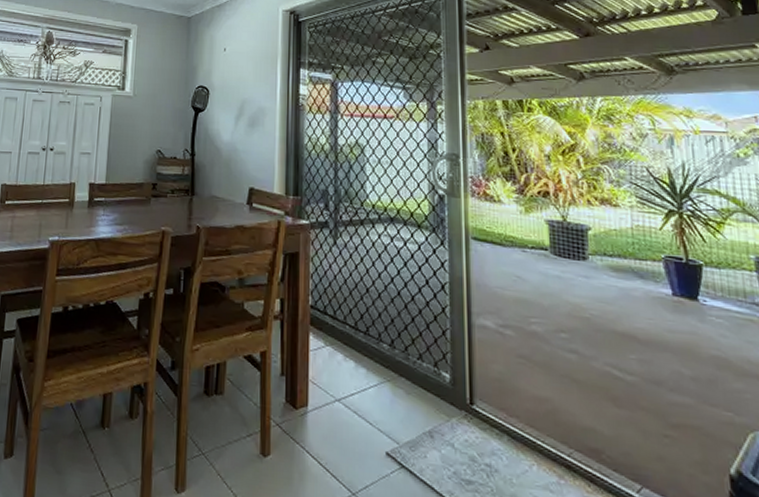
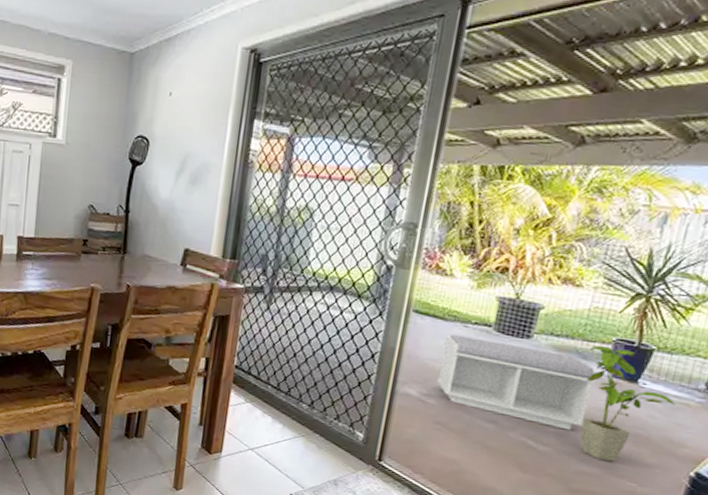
bench: none [508,260,661,356] -> present [437,334,598,431]
house plant: none [644,263,740,388] -> present [580,345,675,461]

